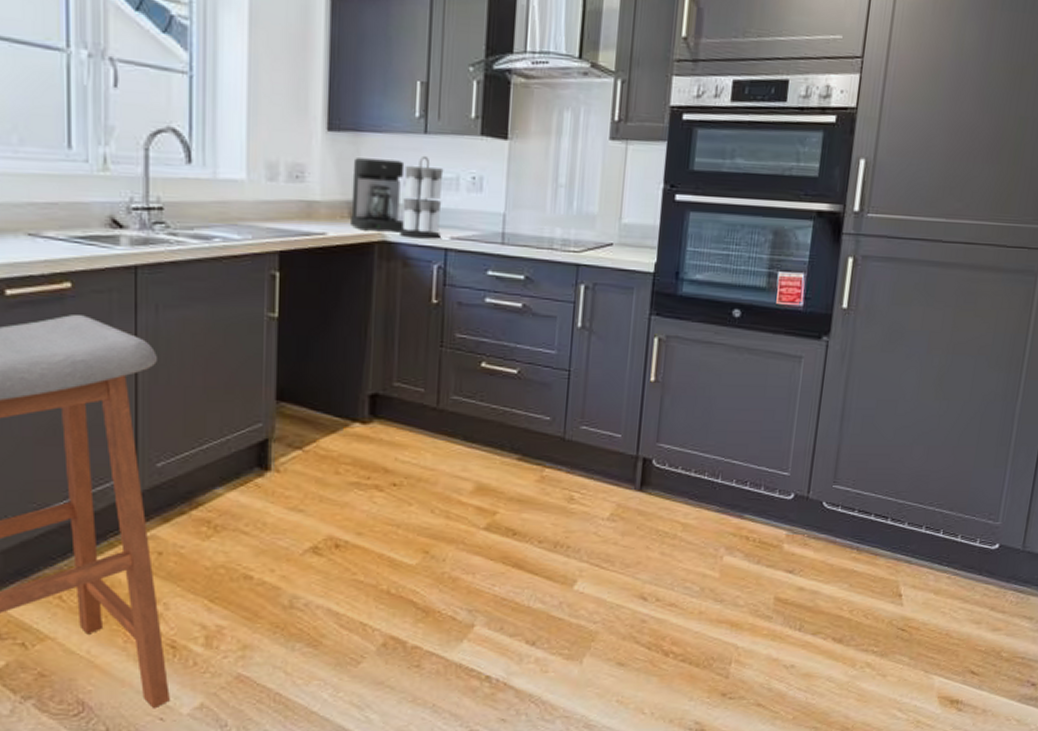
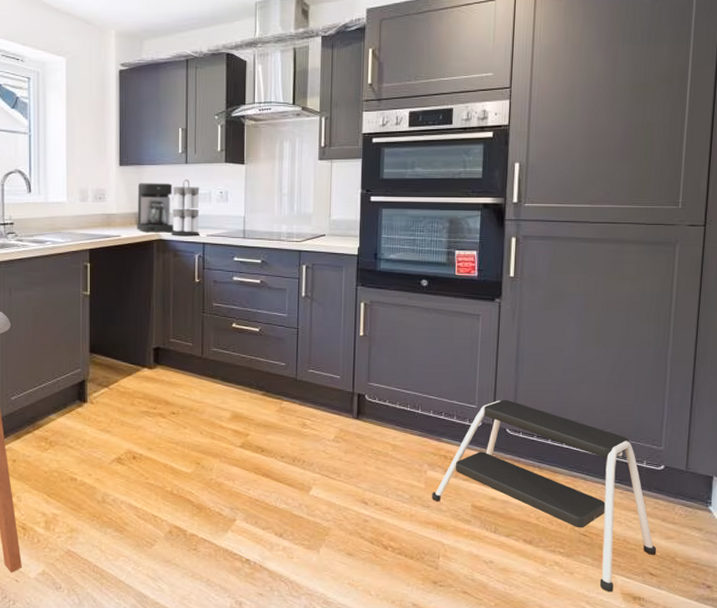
step stool: none [727,464,982,696] -> present [432,399,657,592]

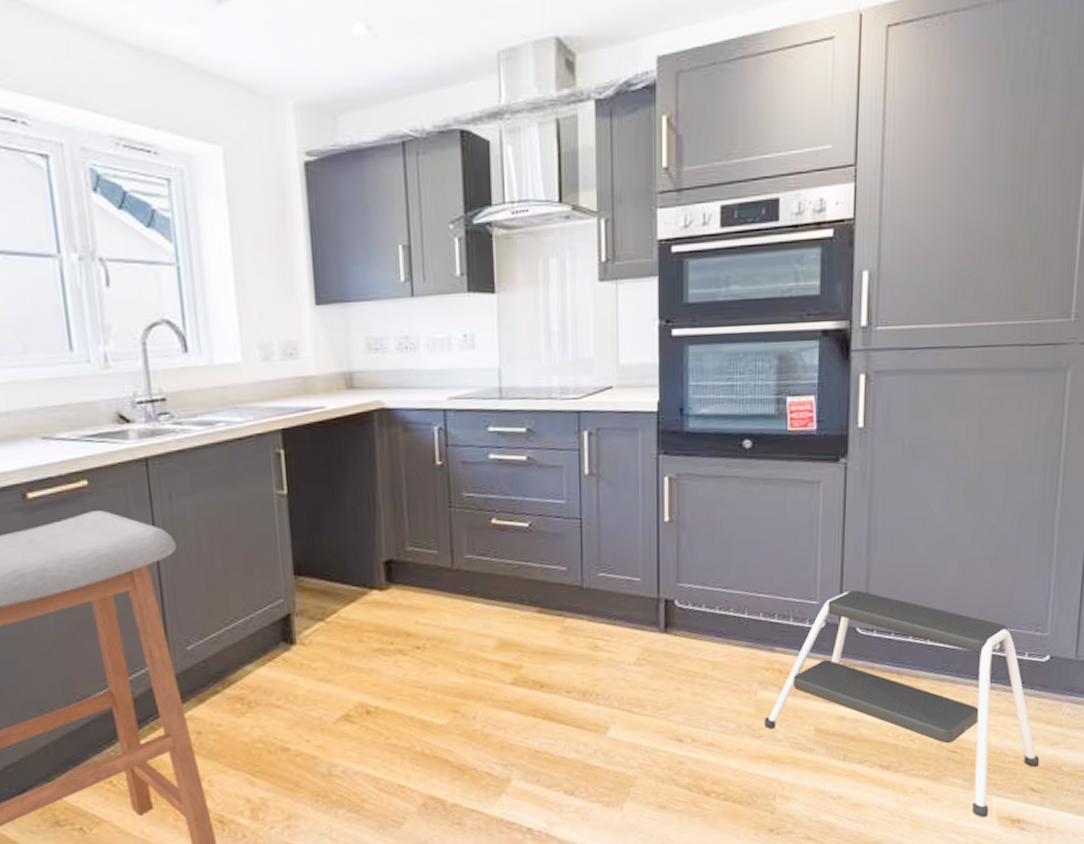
coffee maker: present [137,183,175,233] -> none [344,326,402,400]
spice rack: present [171,179,200,237] -> none [395,318,438,403]

